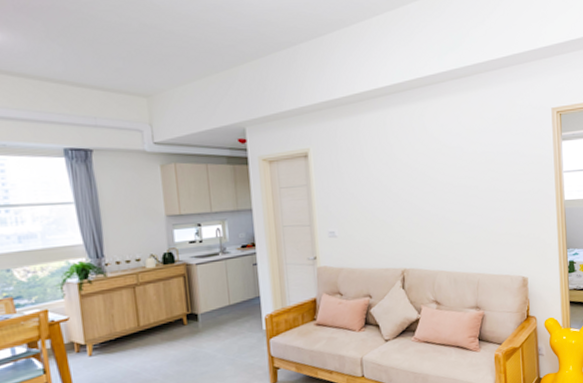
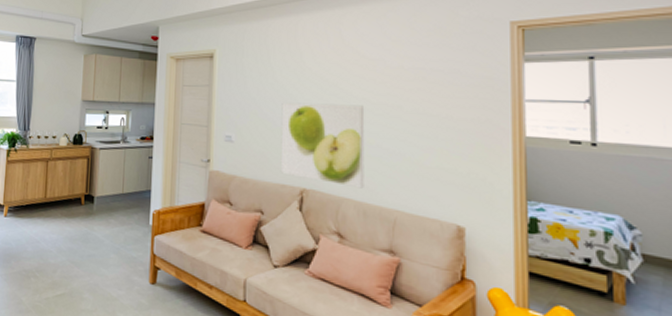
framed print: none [378,189,453,261] -> present [280,102,365,189]

